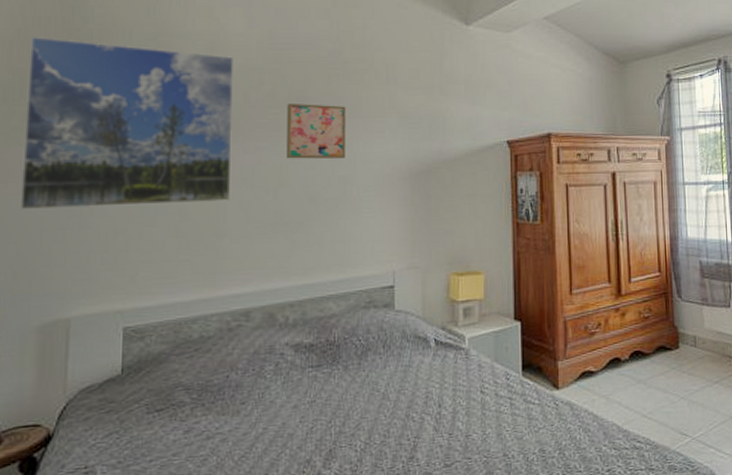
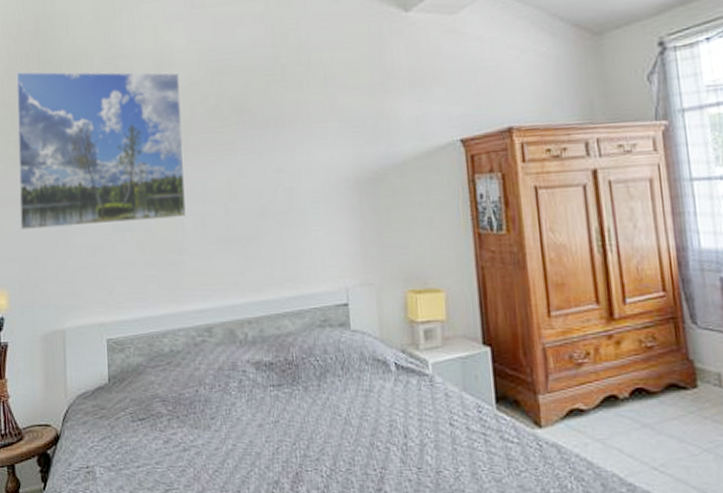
wall art: present [287,102,346,159] -> none [231,113,291,173]

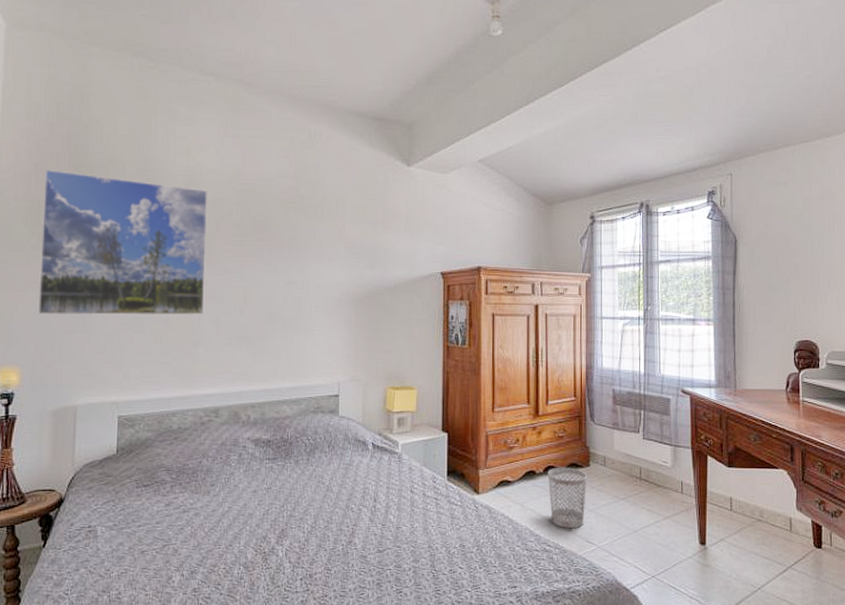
wastebasket: none [635,389,698,476] -> present [547,467,587,529]

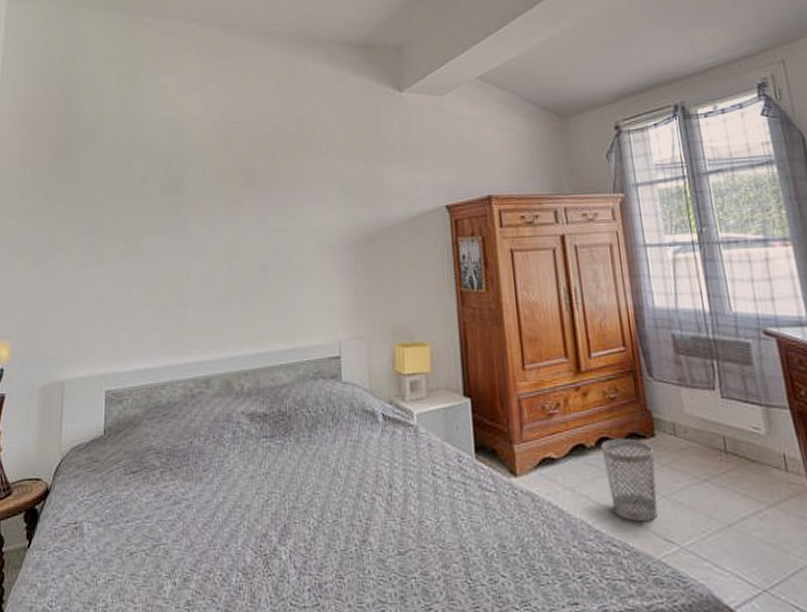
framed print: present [37,169,207,316] -> none [28,132,194,282]

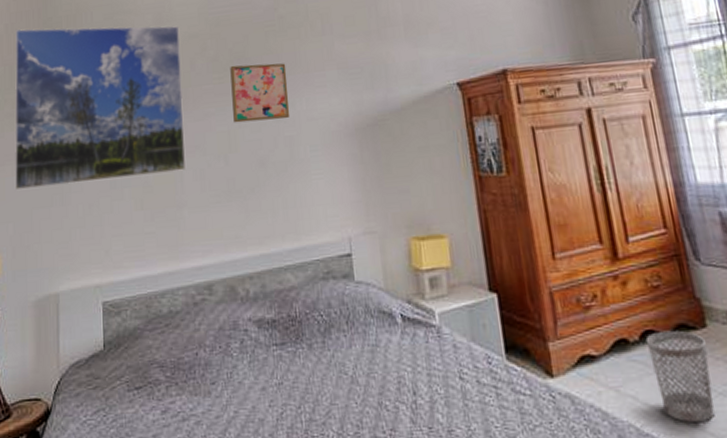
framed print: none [28,132,194,282] -> present [14,25,187,189]
wall art: none [239,177,292,231] -> present [230,63,290,123]

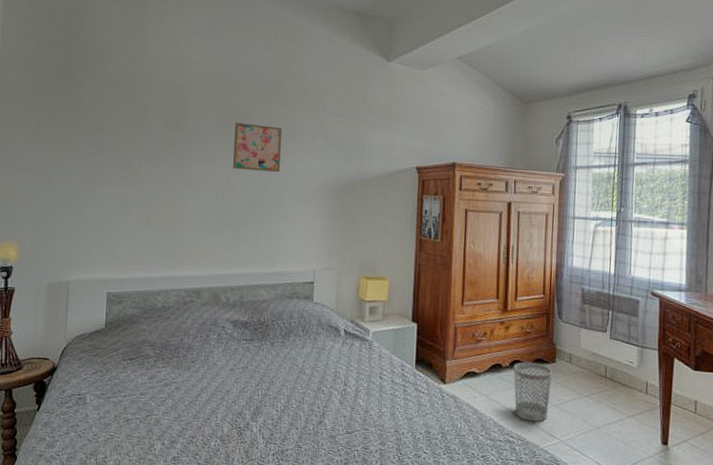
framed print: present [14,25,187,189] -> none [35,56,194,200]

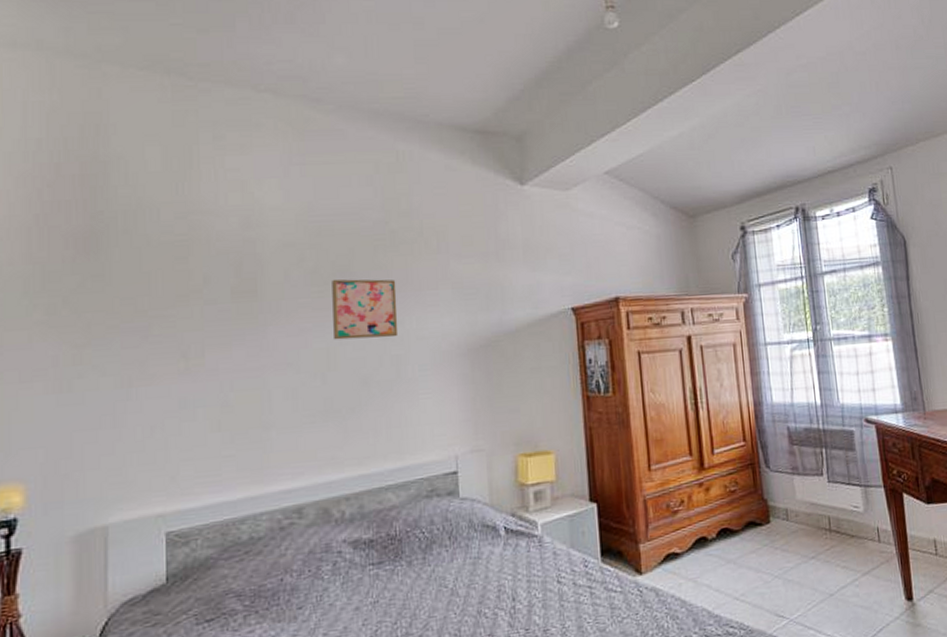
wastebasket: present [513,361,552,422] -> none [721,527,771,603]

